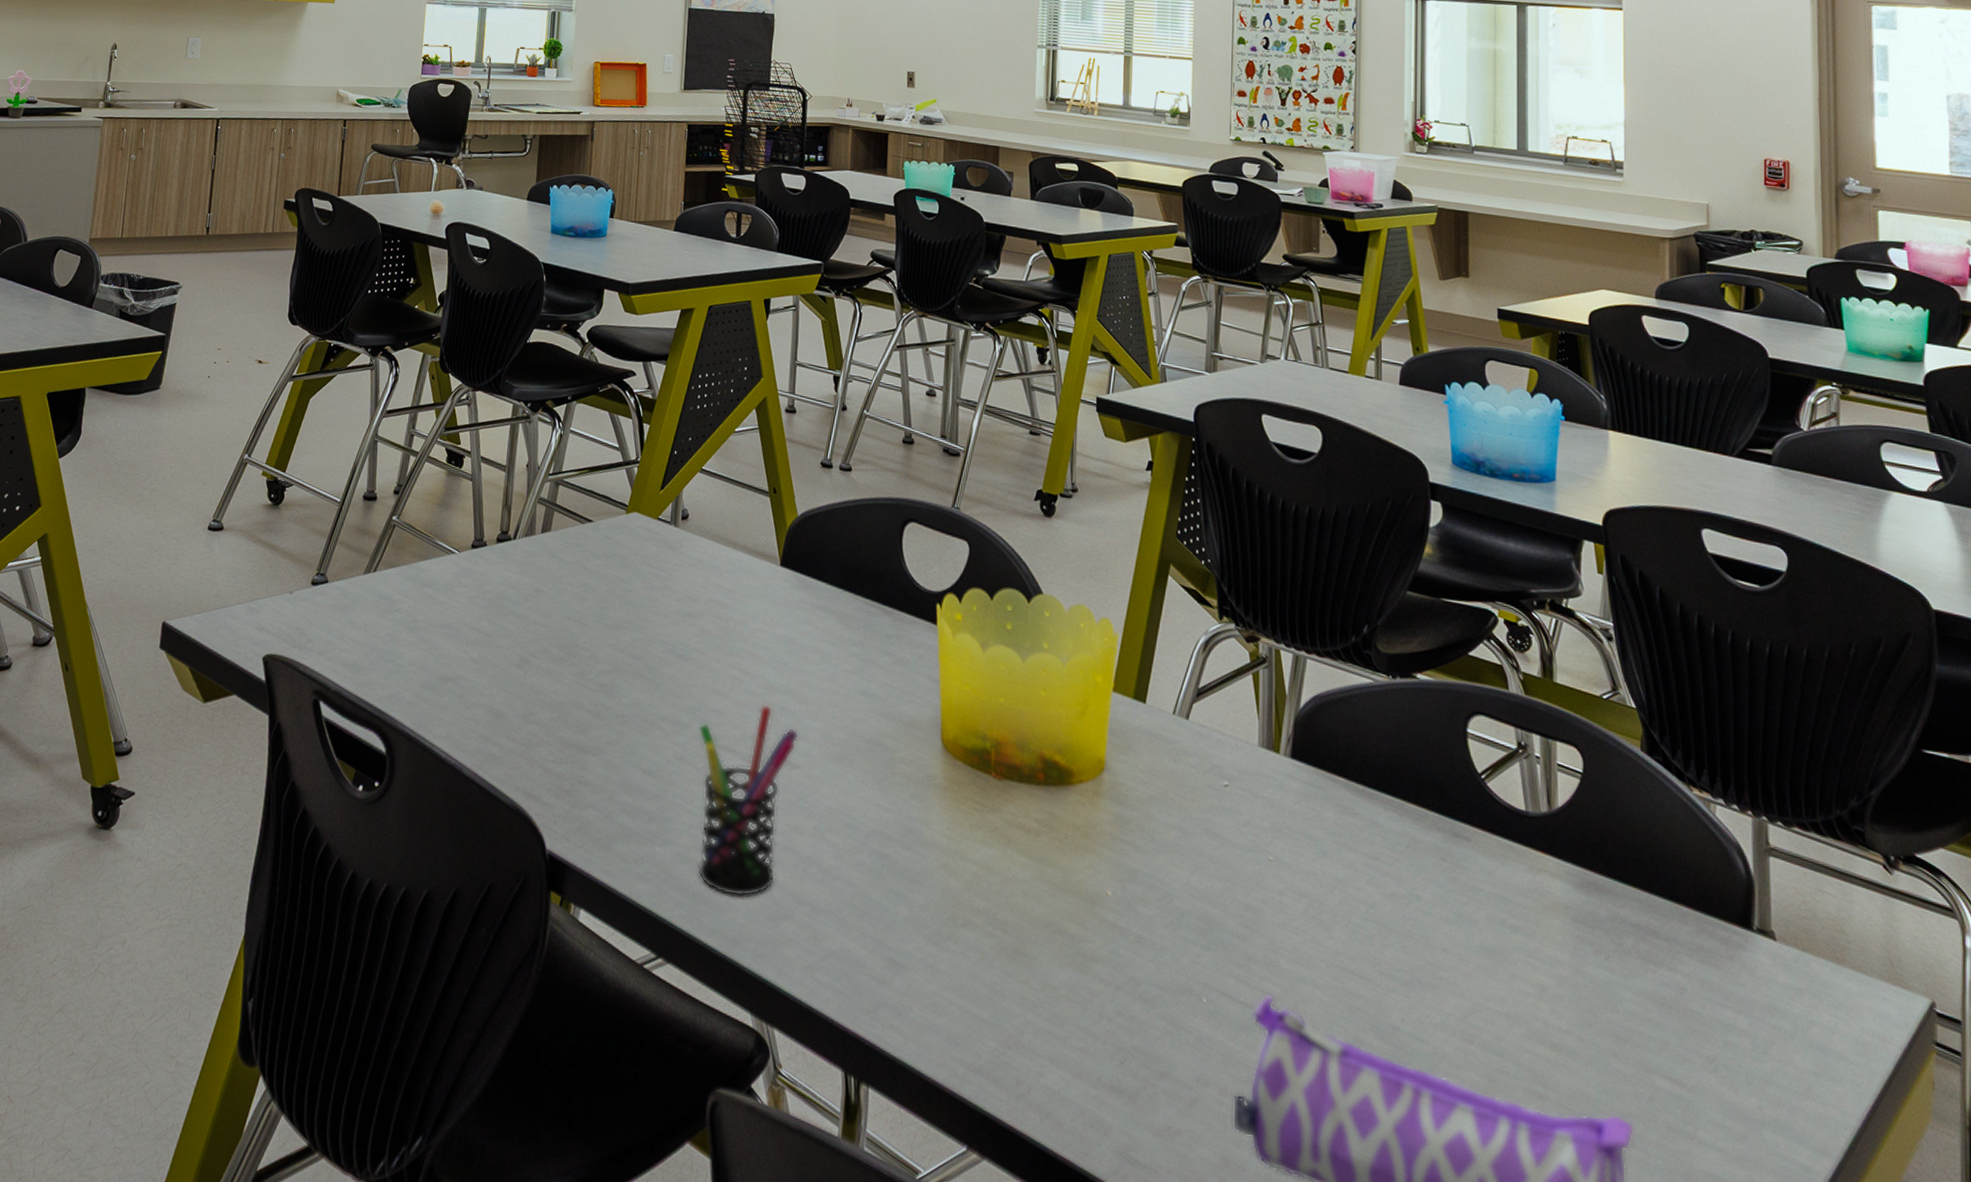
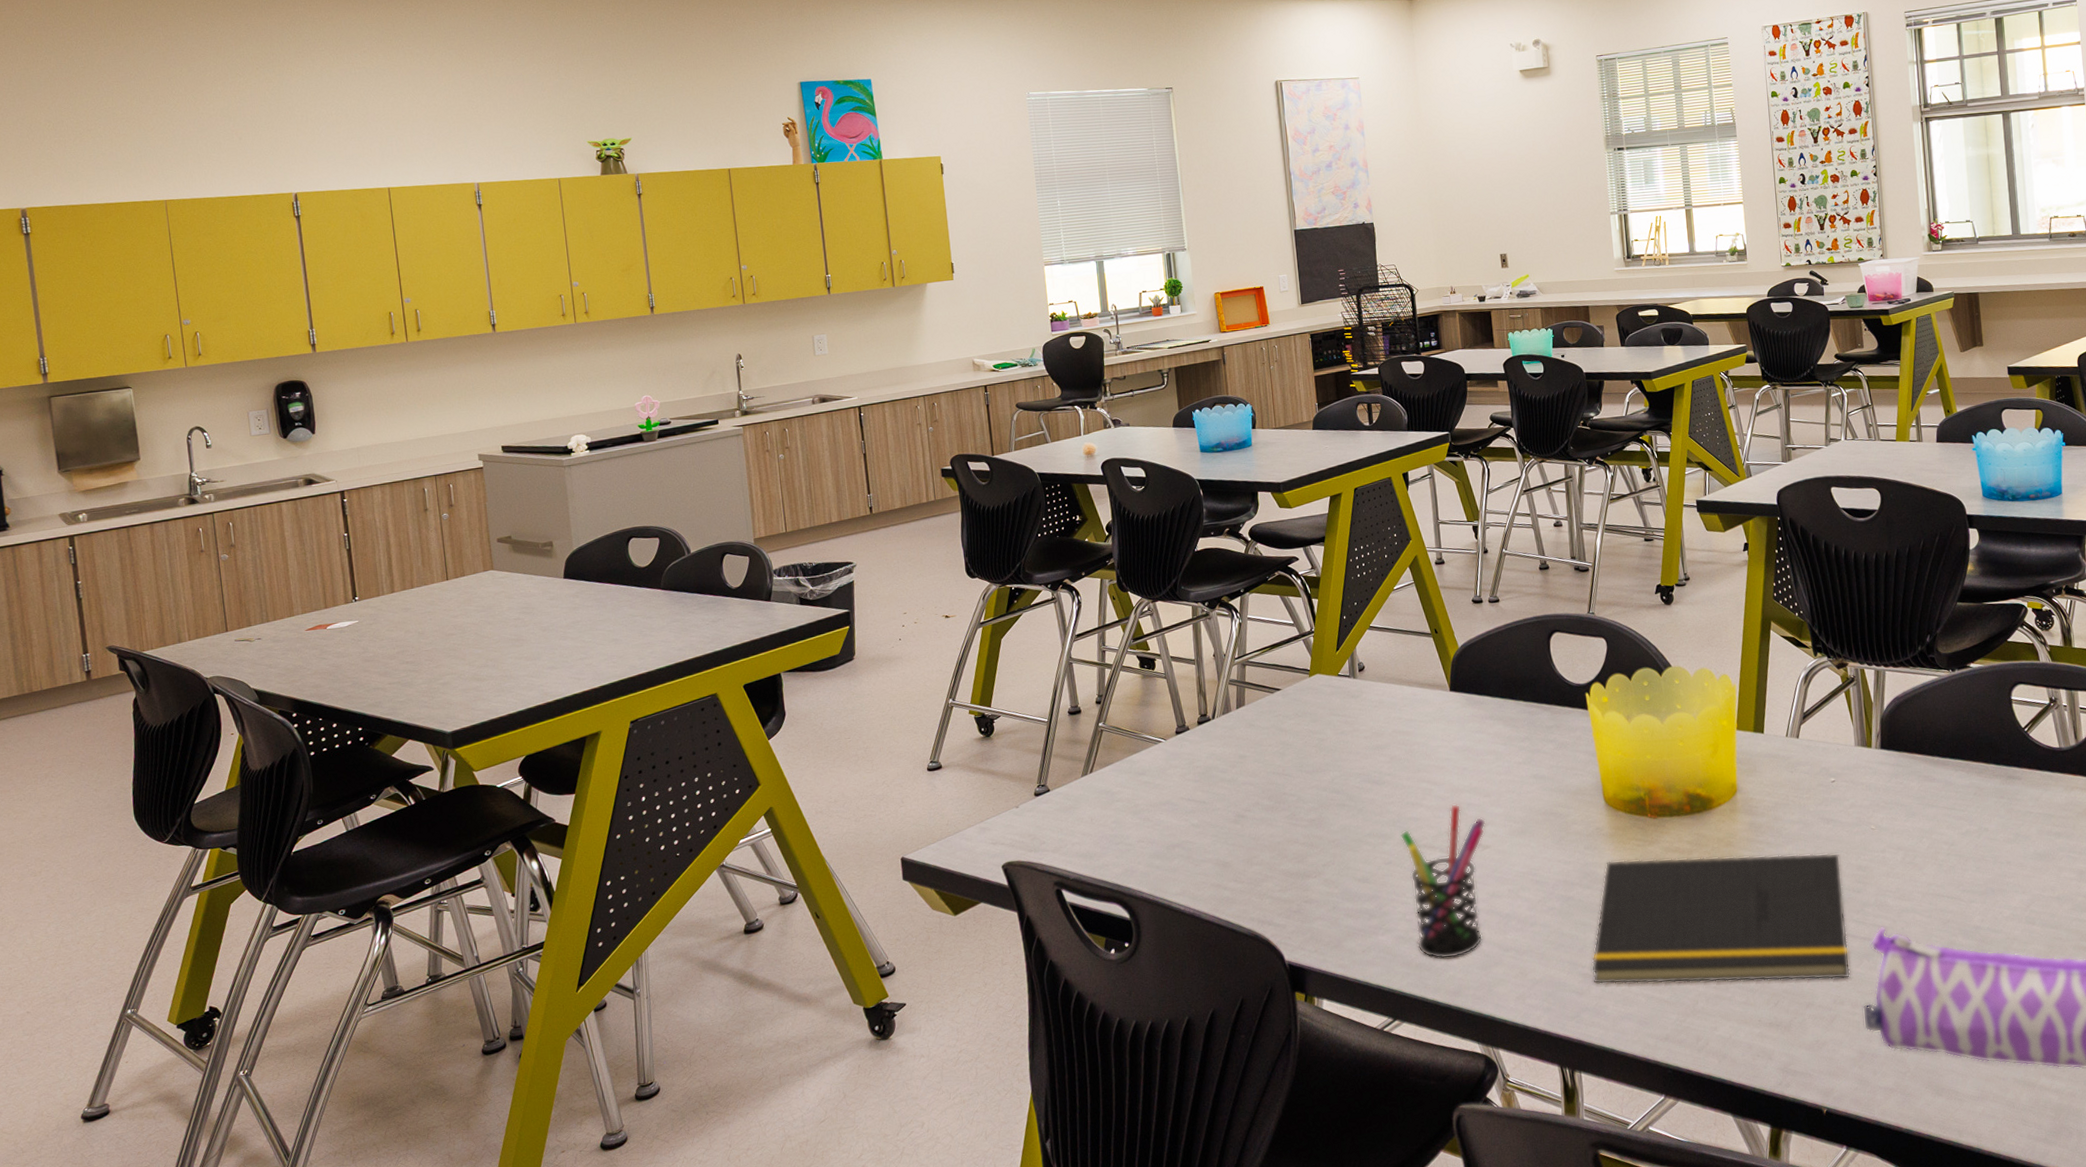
notepad: none [898,820,1225,1053] -> present [1591,852,1851,985]

